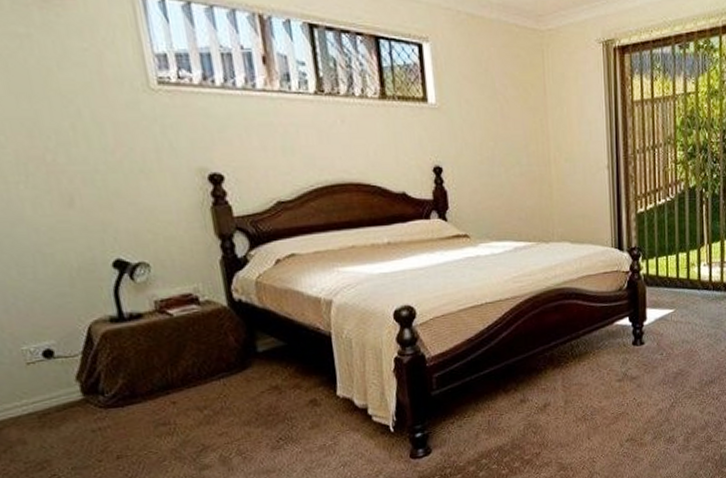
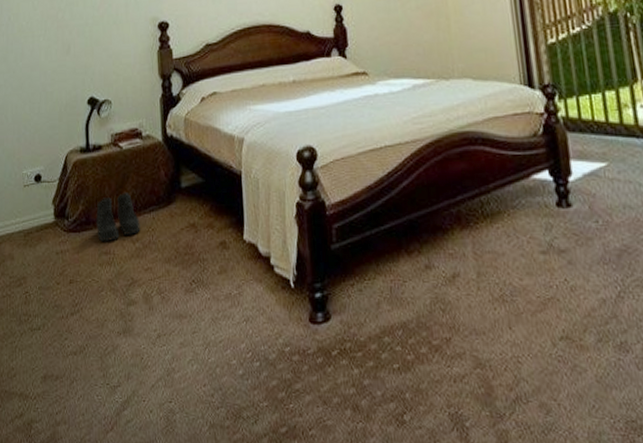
boots: none [144,361,209,414] -> present [96,193,140,242]

